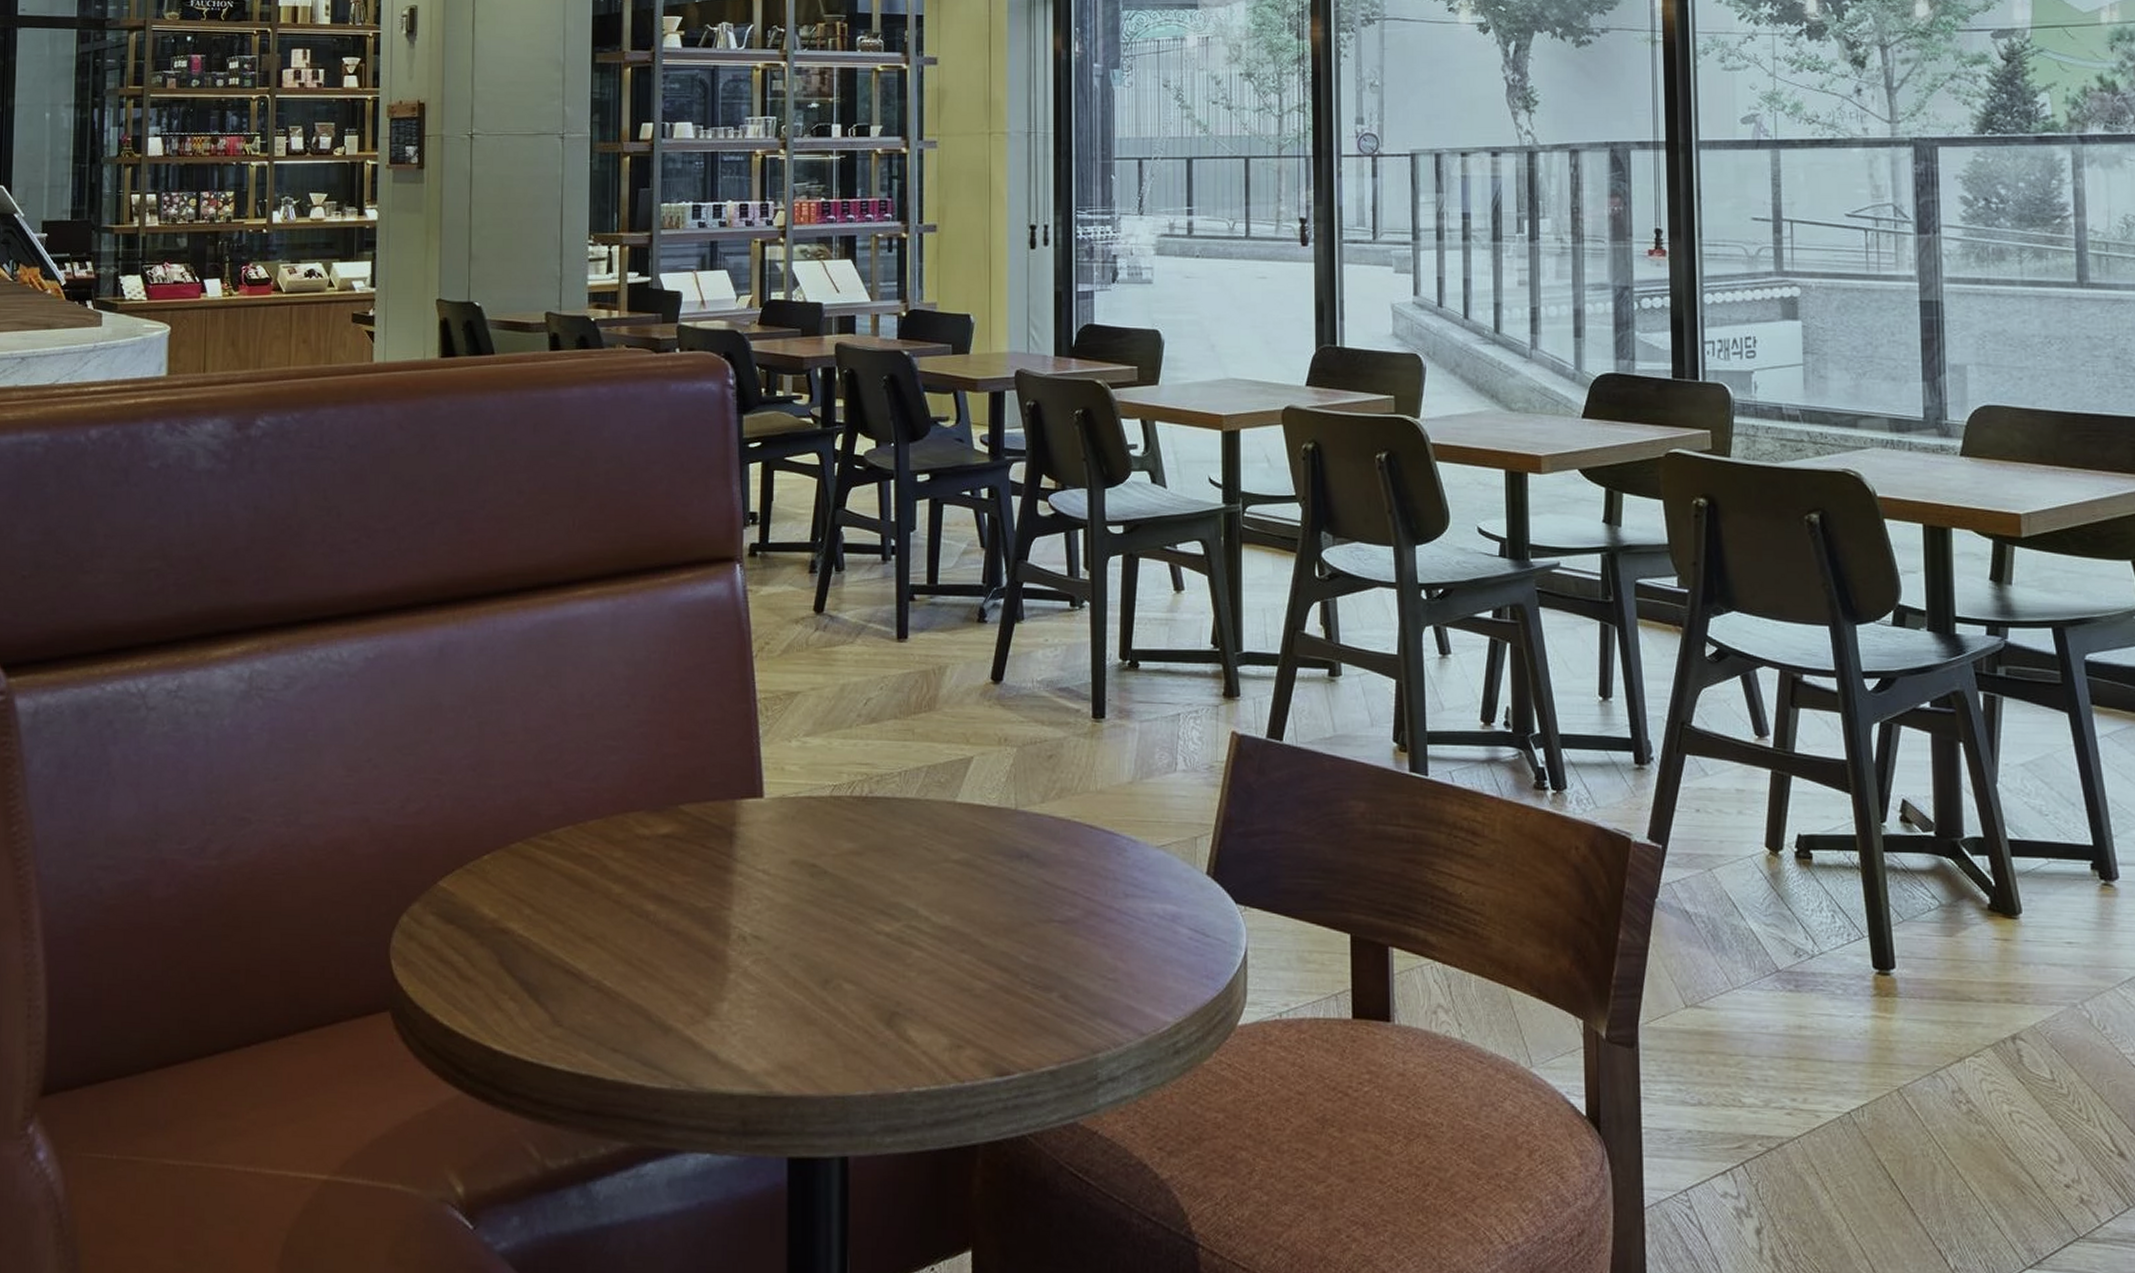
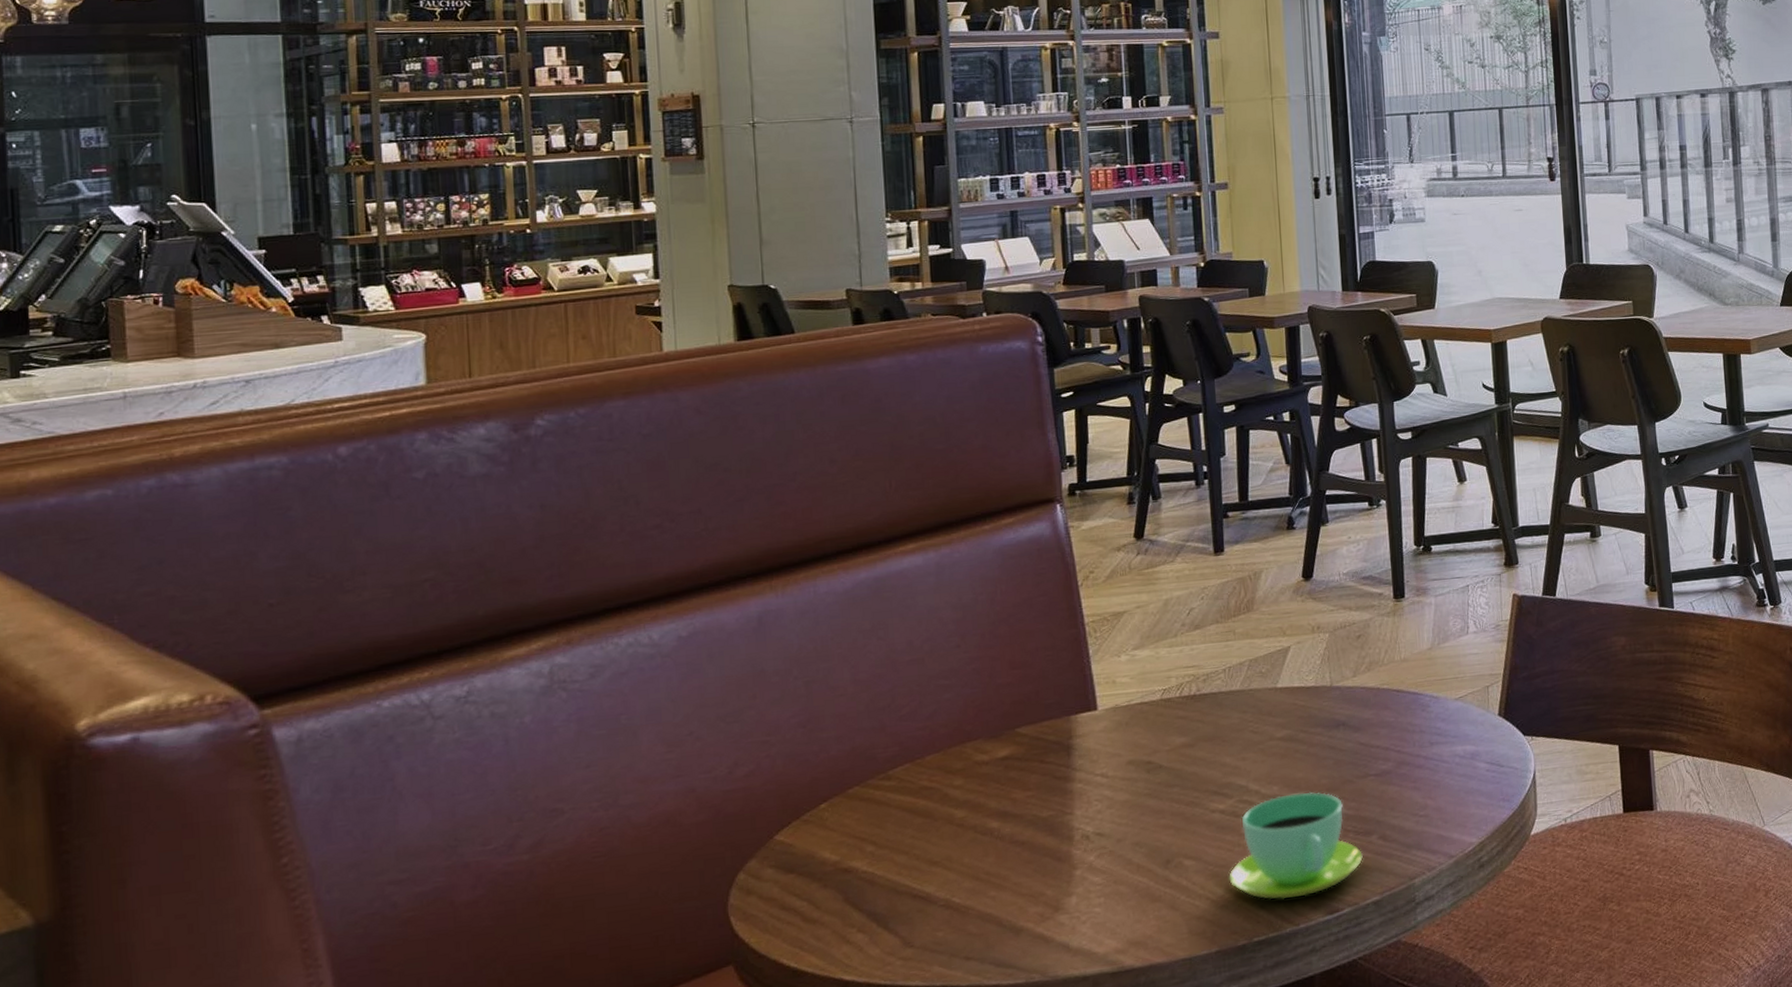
cup: none [890,927,1040,1050] -> present [1228,791,1363,900]

